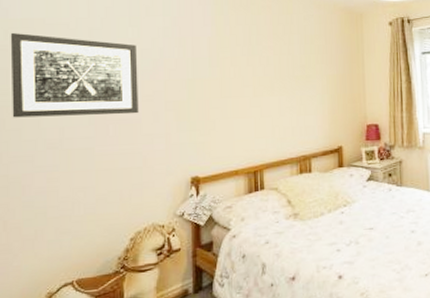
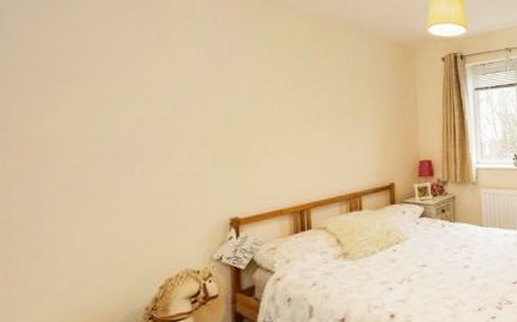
wall art: present [10,32,139,118] -> none [12,60,169,157]

